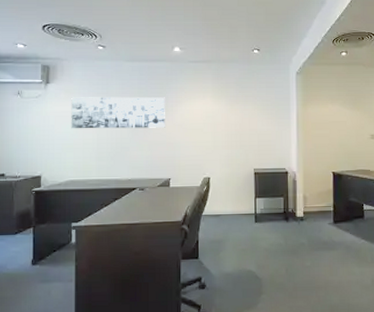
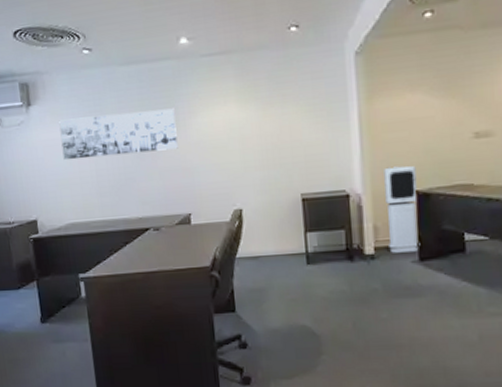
air purifier: none [312,154,335,217] -> present [384,165,421,253]

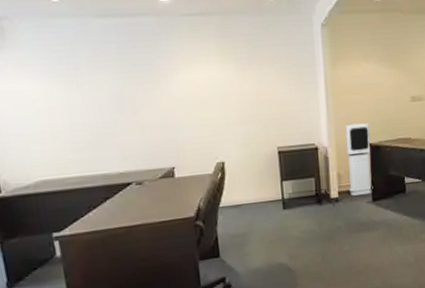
wall art: present [59,108,178,161] -> none [23,64,160,114]

